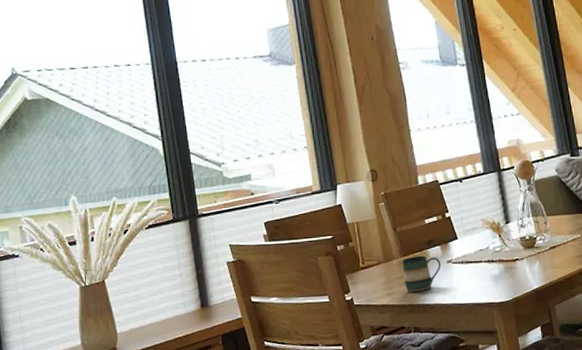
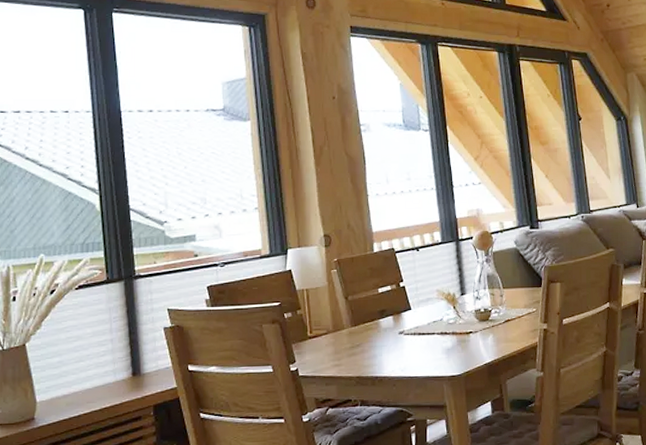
mug: present [401,255,441,293] -> none [351,326,393,364]

